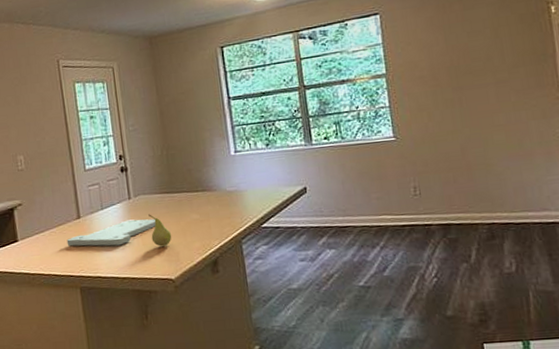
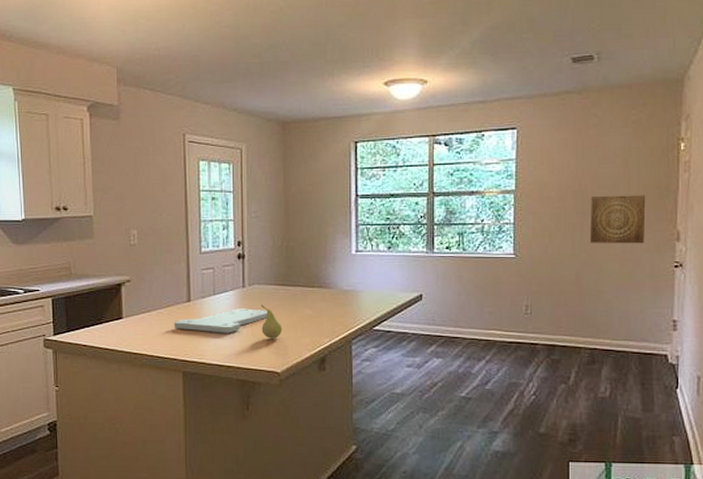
wall art: none [465,62,528,117] -> present [590,195,646,244]

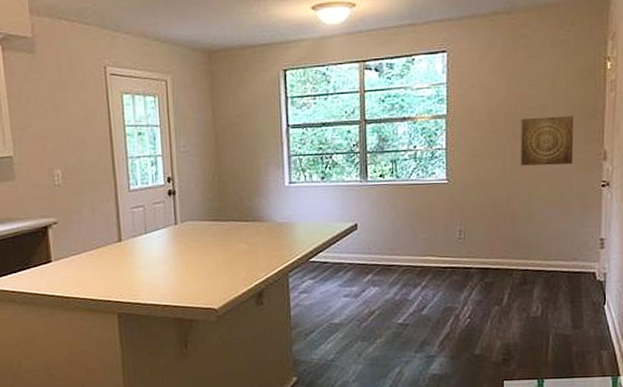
cutting board: present [174,308,268,333] -> none [105,246,202,273]
fruit: present [261,305,283,339] -> none [195,241,218,275]

